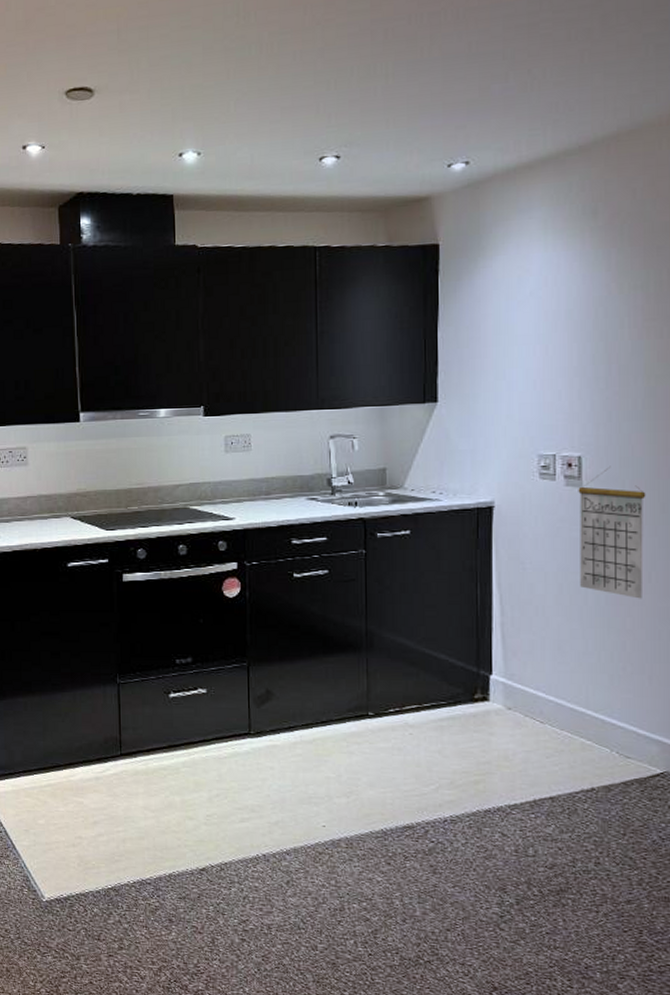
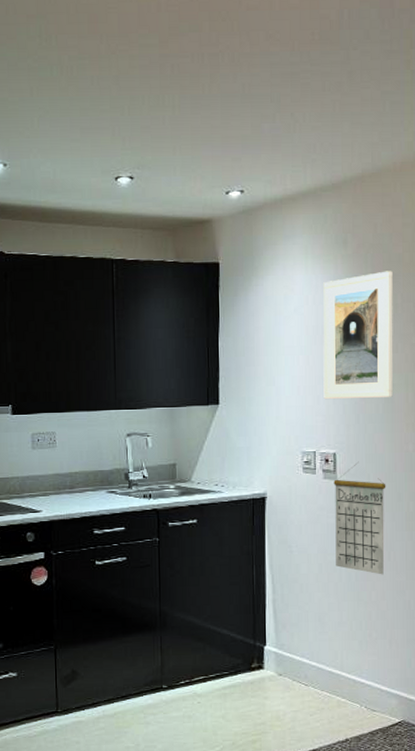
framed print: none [566,242,657,395] -> present [323,271,394,400]

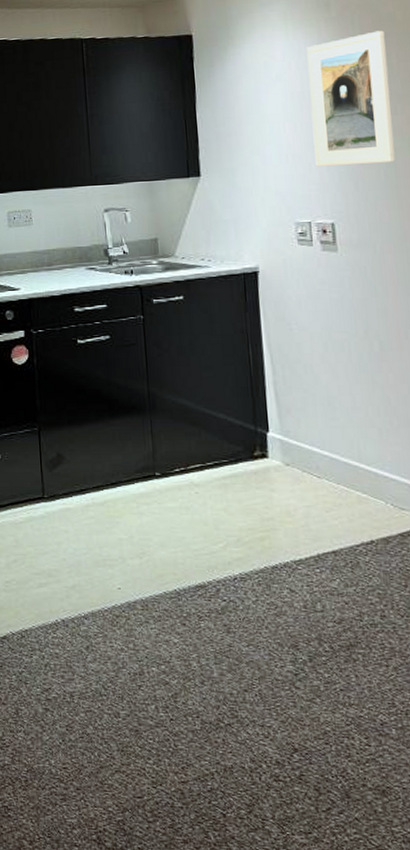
calendar: present [333,461,386,575] -> none [334,231,401,355]

